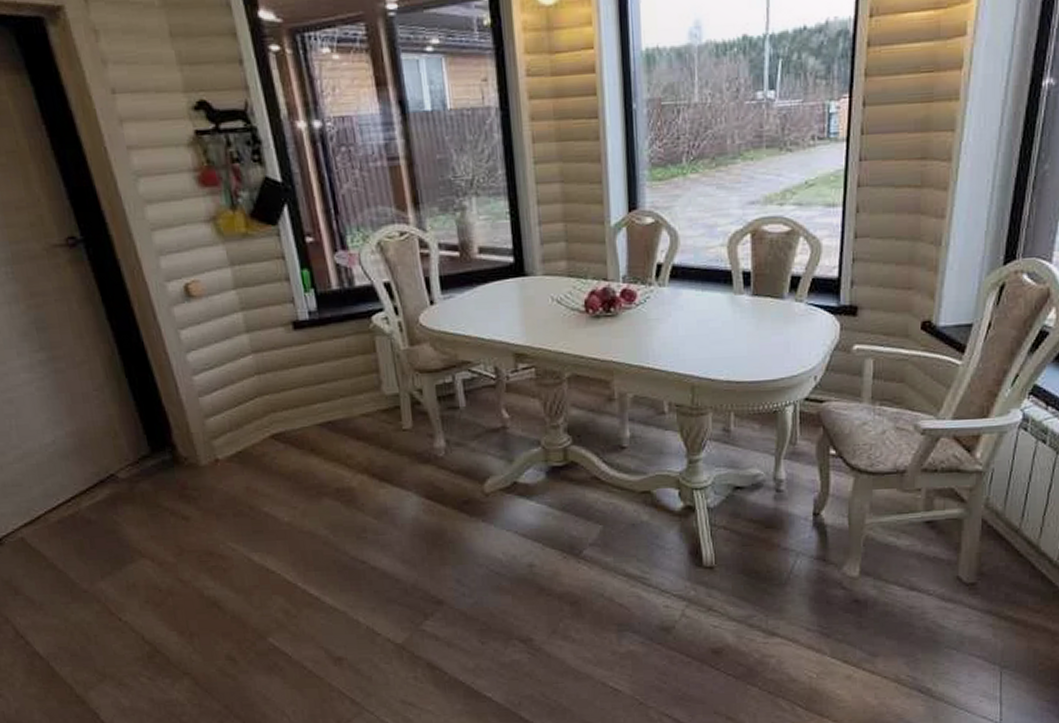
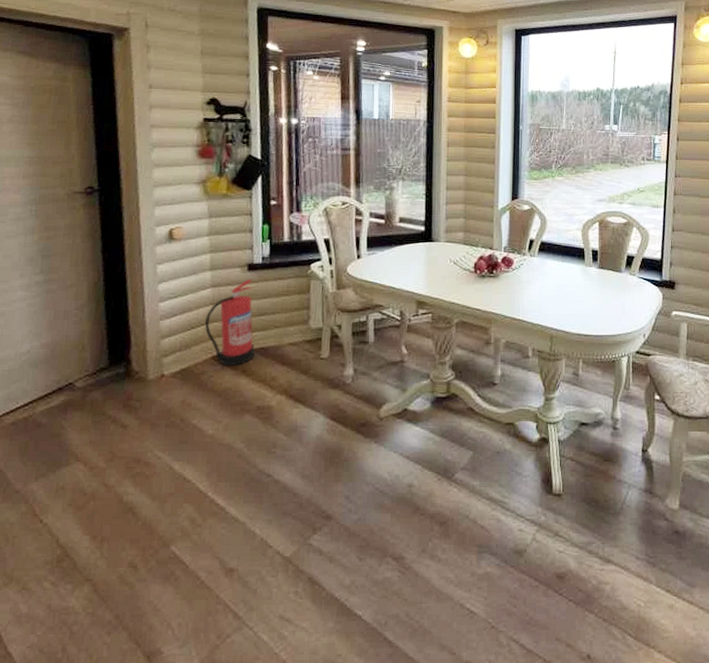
fire extinguisher: none [253,340,322,446] -> present [204,279,255,367]

